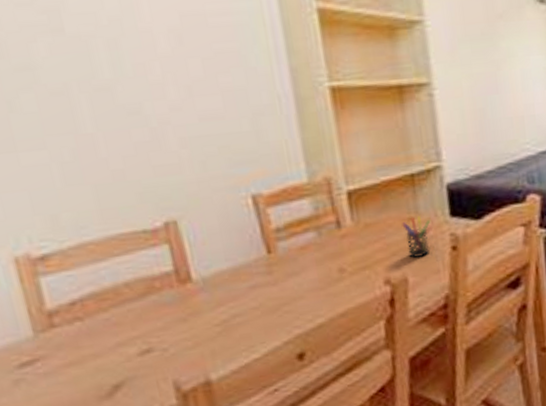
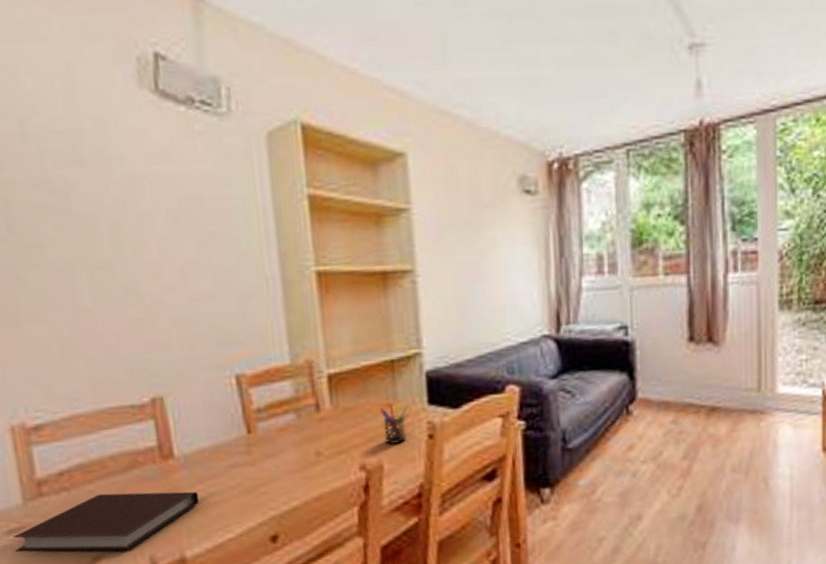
notebook: none [26,314,221,385] -> present [13,491,199,552]

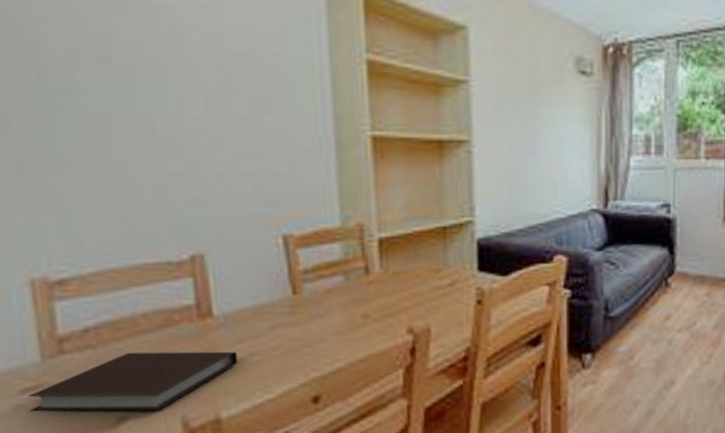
pen holder: present [380,402,409,445] -> none [430,268,459,309]

